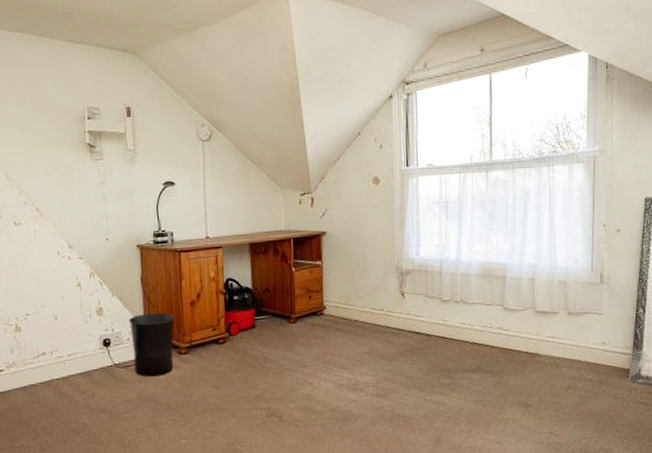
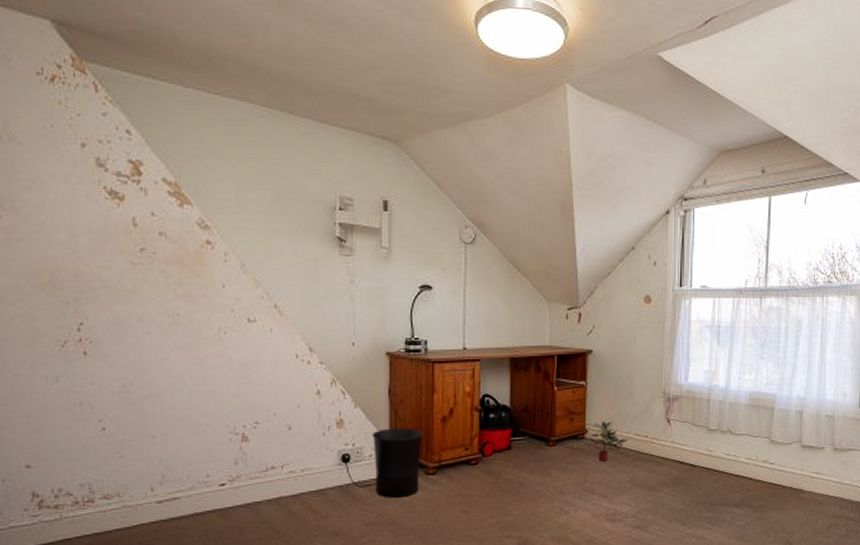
potted plant: none [328,297,365,336] -> present [590,422,629,462]

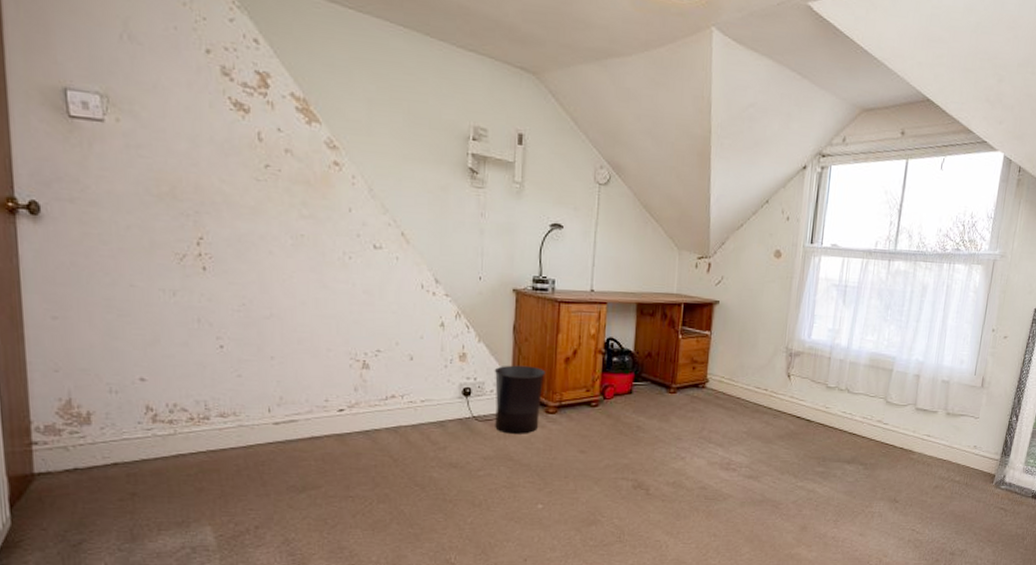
potted plant: present [590,422,629,462] -> none [710,373,749,412]

